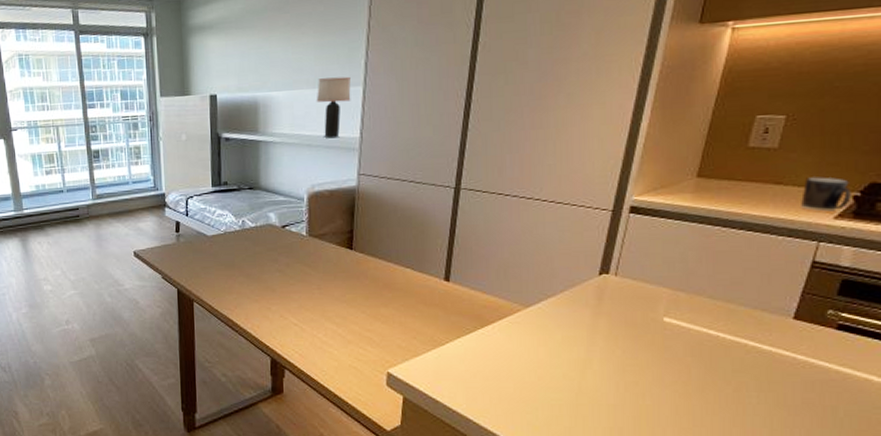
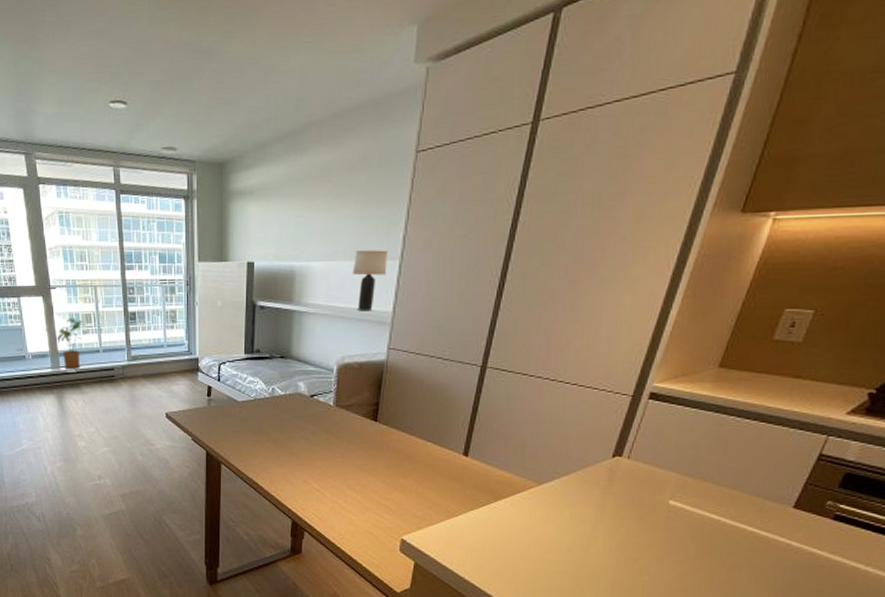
house plant: none [19,159,50,212] -> present [57,318,87,370]
mug: present [800,177,851,212] -> none [815,373,867,407]

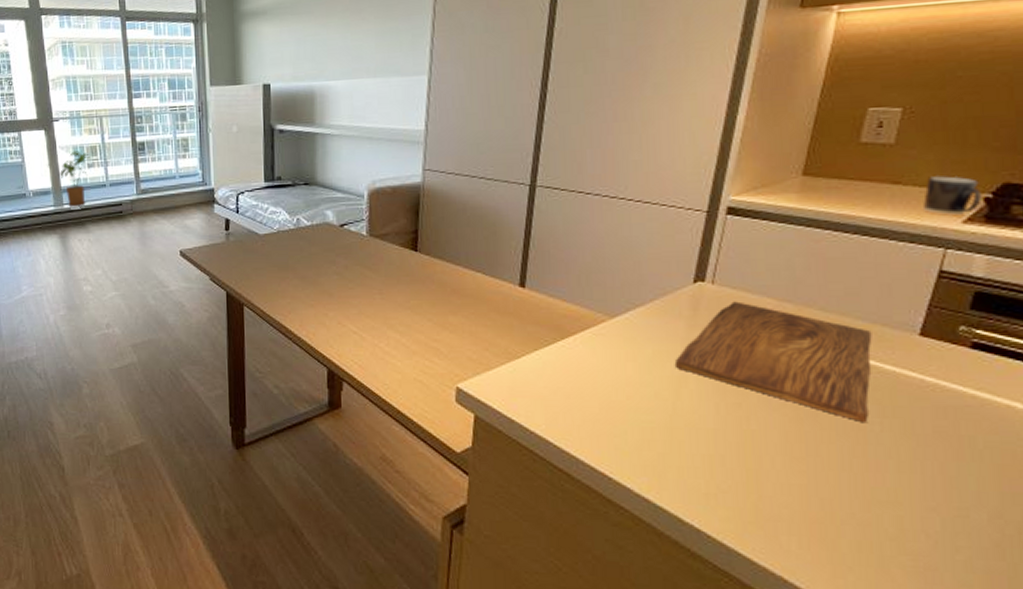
table lamp: present [352,250,388,312] -> none [377,65,415,131]
cutting board: none [587,474,755,577] -> present [674,301,872,422]
mug: none [815,373,867,407] -> present [922,176,982,215]

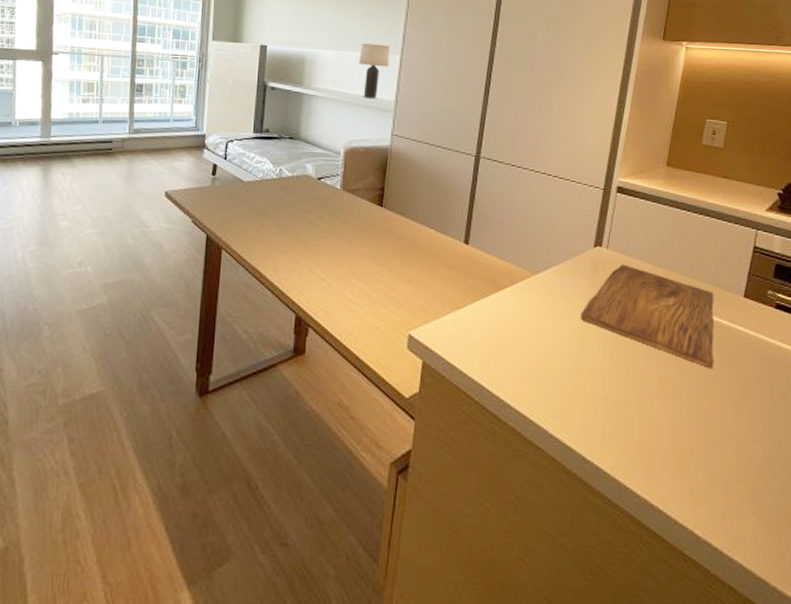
house plant: present [60,151,92,207] -> none [51,85,88,141]
table lamp: none [377,65,415,131] -> present [358,43,390,99]
mug: present [922,176,982,215] -> none [741,174,777,205]

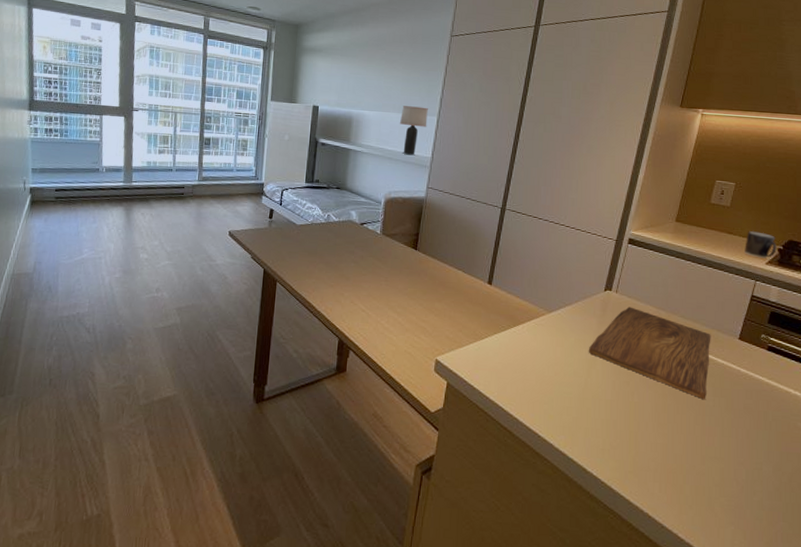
mug: none [741,174,777,205] -> present [743,231,777,259]

